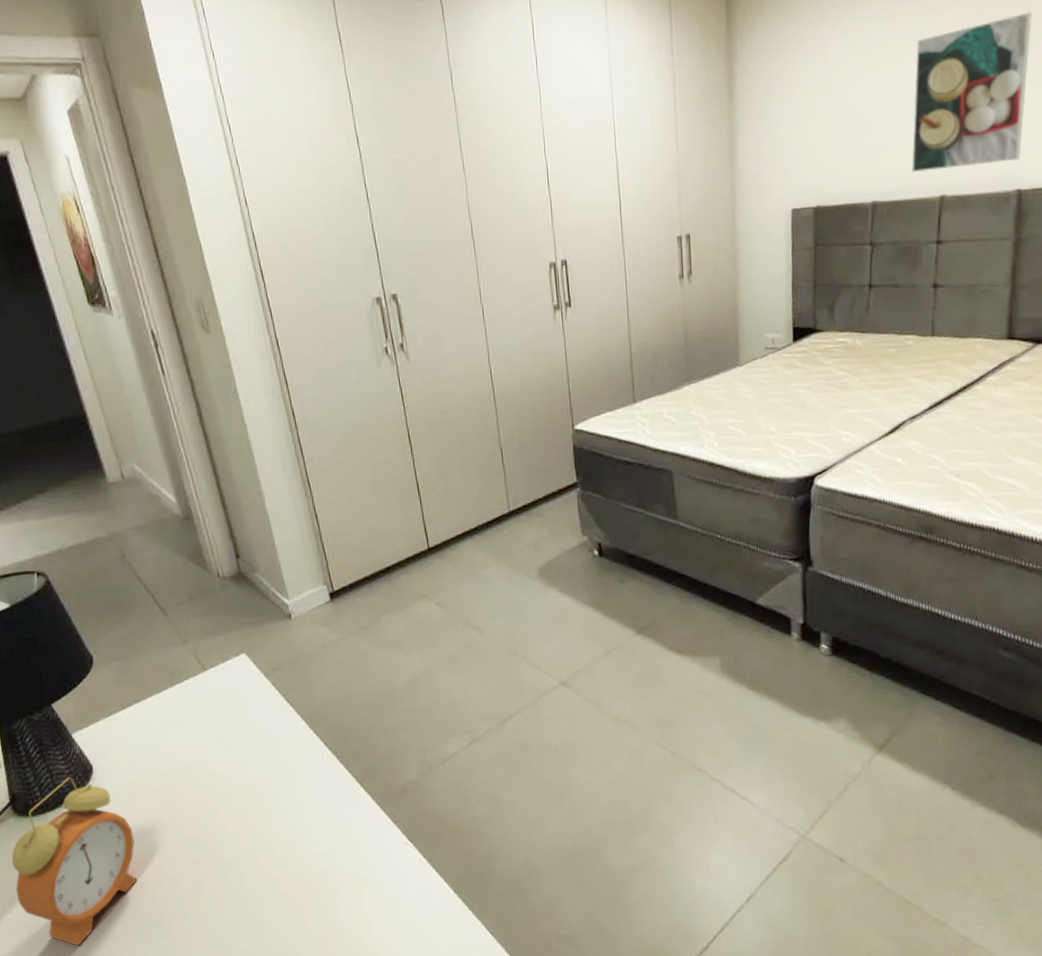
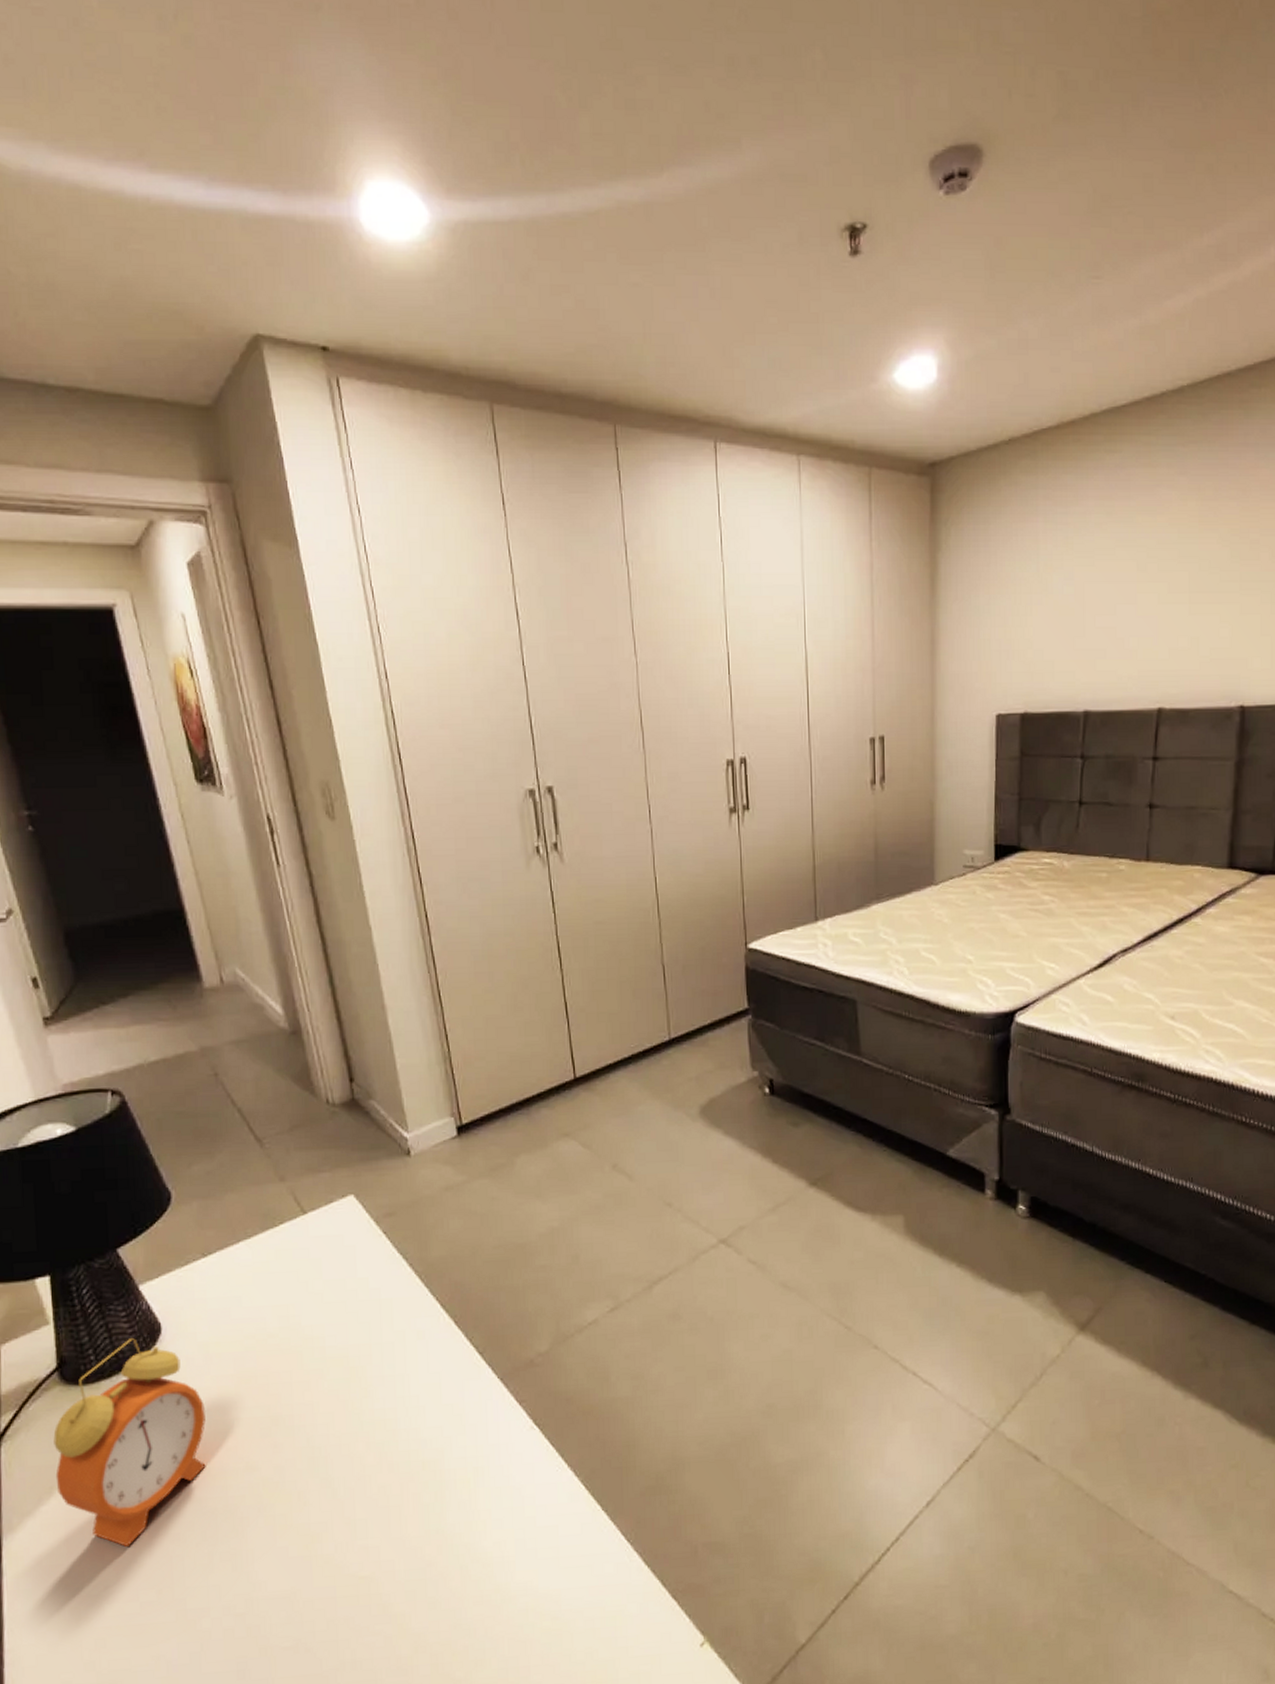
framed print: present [911,12,1032,173] -> none [1127,517,1257,682]

